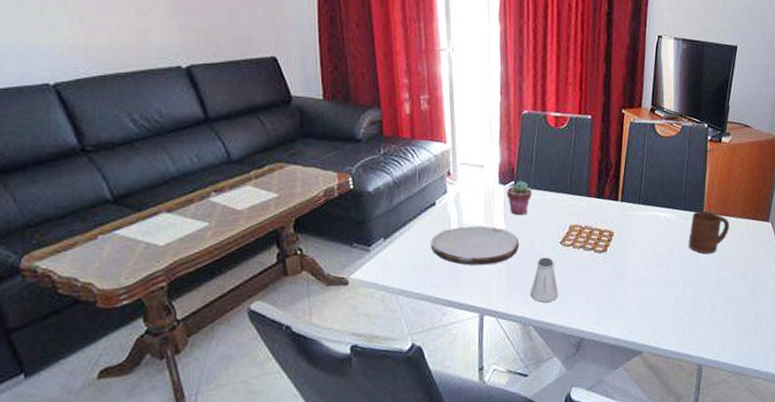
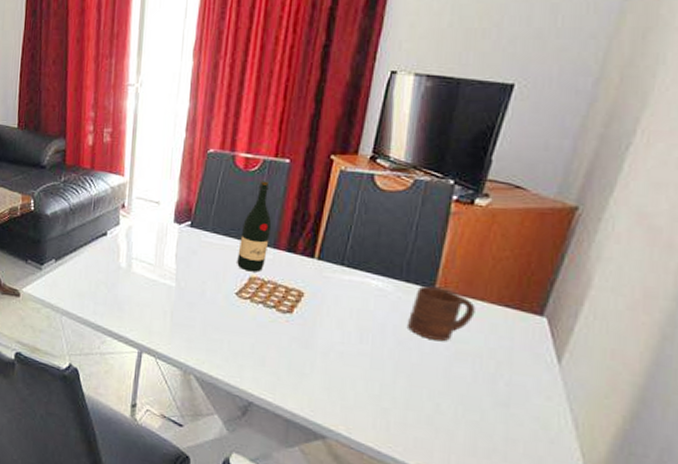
plate: present [431,226,520,266] -> none [97,260,190,303]
potted succulent: present [507,181,532,216] -> none [181,222,209,258]
saltshaker: present [531,257,559,302] -> none [196,306,228,355]
wine bottle: none [558,135,583,221] -> present [237,179,272,272]

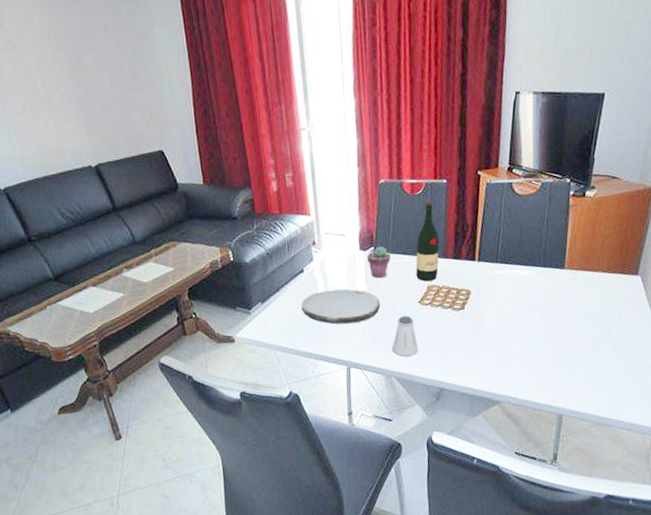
plate: none [97,260,190,303] -> present [301,289,381,325]
potted succulent: none [181,222,209,258] -> present [367,247,391,278]
saltshaker: none [196,306,228,355] -> present [392,316,419,356]
cup: present [408,285,476,342] -> none [549,267,593,310]

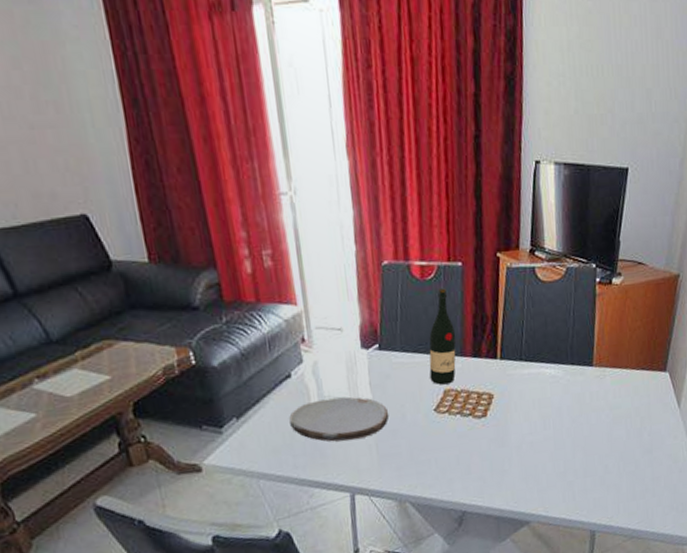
potted succulent: present [367,247,391,278] -> none [371,343,399,383]
saltshaker: present [392,316,419,356] -> none [405,427,436,476]

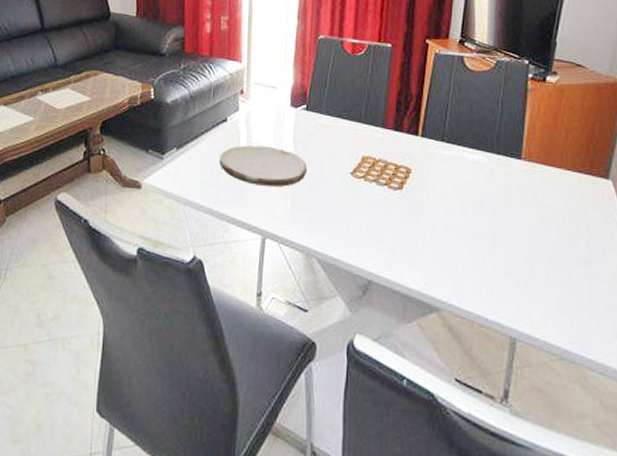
wine bottle: present [429,287,456,385] -> none [350,63,379,152]

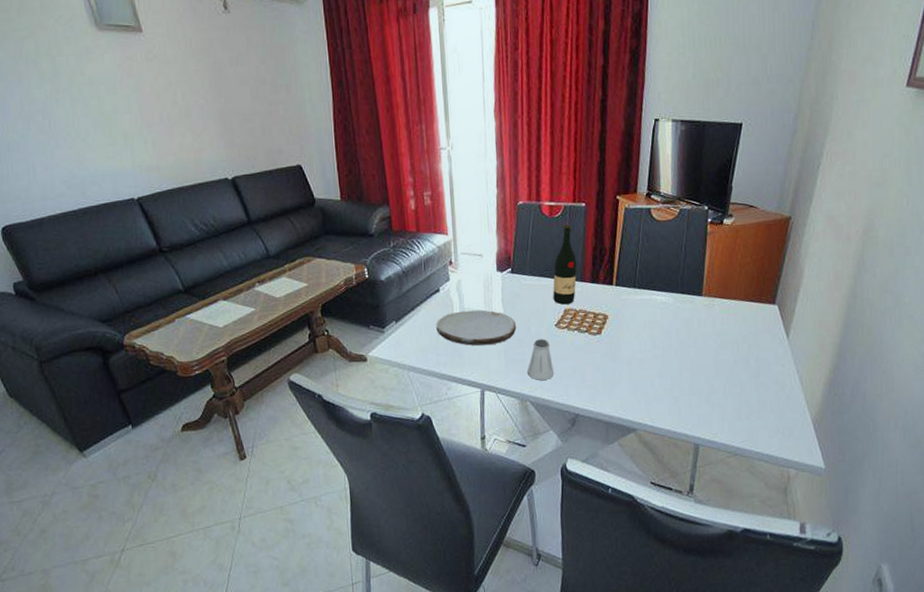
saltshaker: none [316,187,347,235] -> present [528,339,555,380]
wine bottle: none [350,63,379,152] -> present [553,223,577,305]

